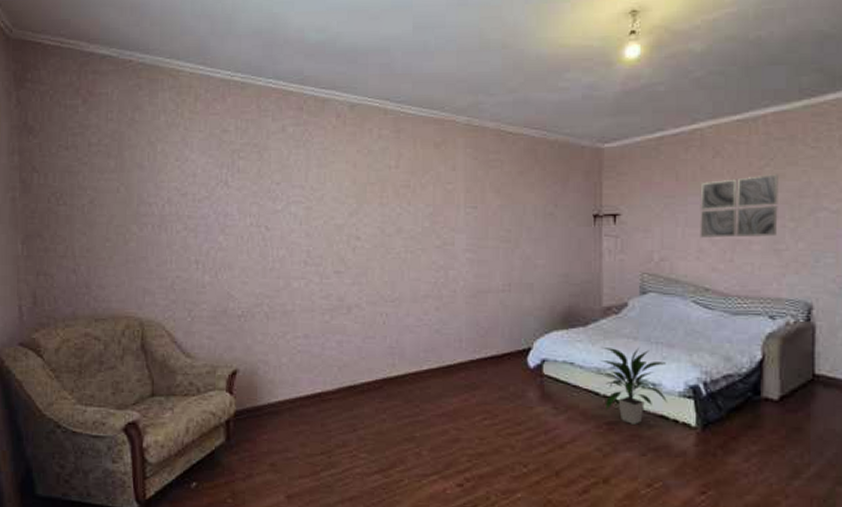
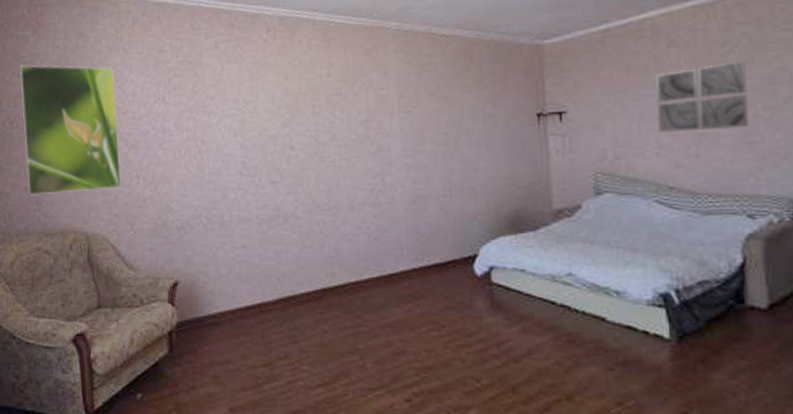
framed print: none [68,137,179,278] -> present [20,65,121,195]
indoor plant: present [600,347,667,424] -> none [554,252,634,336]

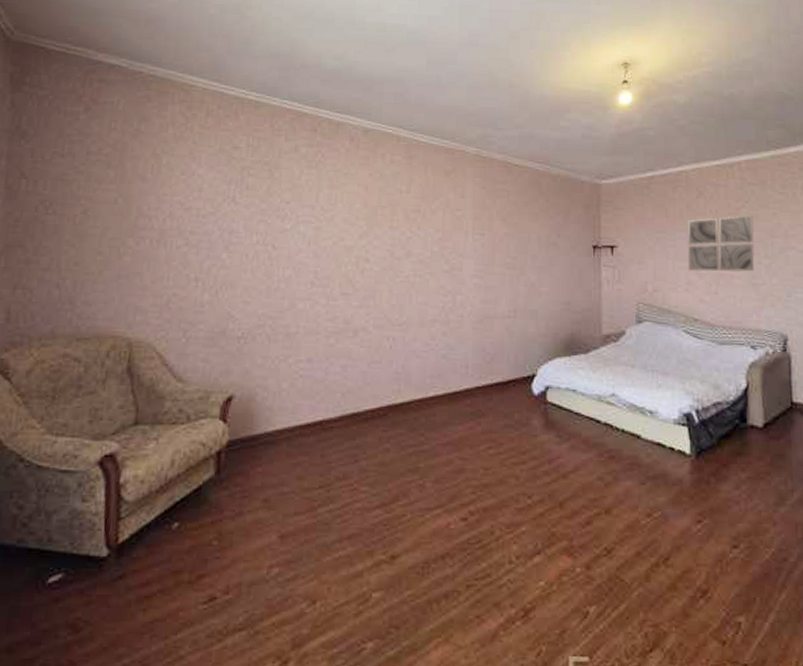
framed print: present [20,65,121,195] -> none [60,144,180,294]

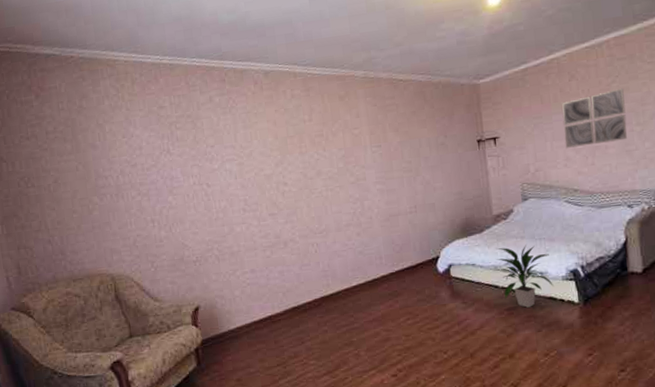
indoor plant: none [601,375,663,452] -> present [496,244,554,308]

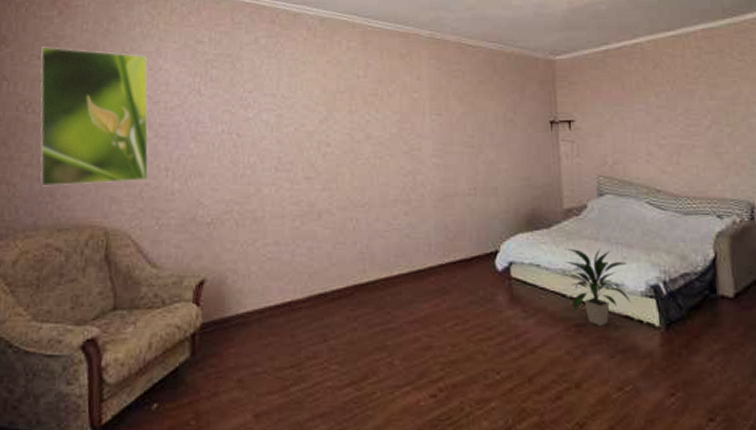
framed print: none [28,125,138,247] -> present [40,46,149,186]
wall art: present [562,88,628,148] -> none [645,84,717,142]

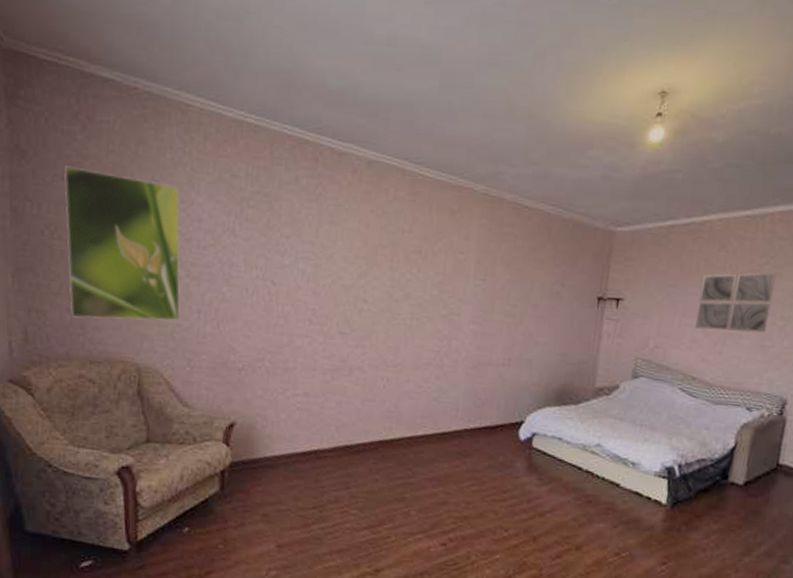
indoor plant: present [565,248,631,326] -> none [586,426,647,499]
wall art: none [645,84,717,142] -> present [695,272,776,333]

